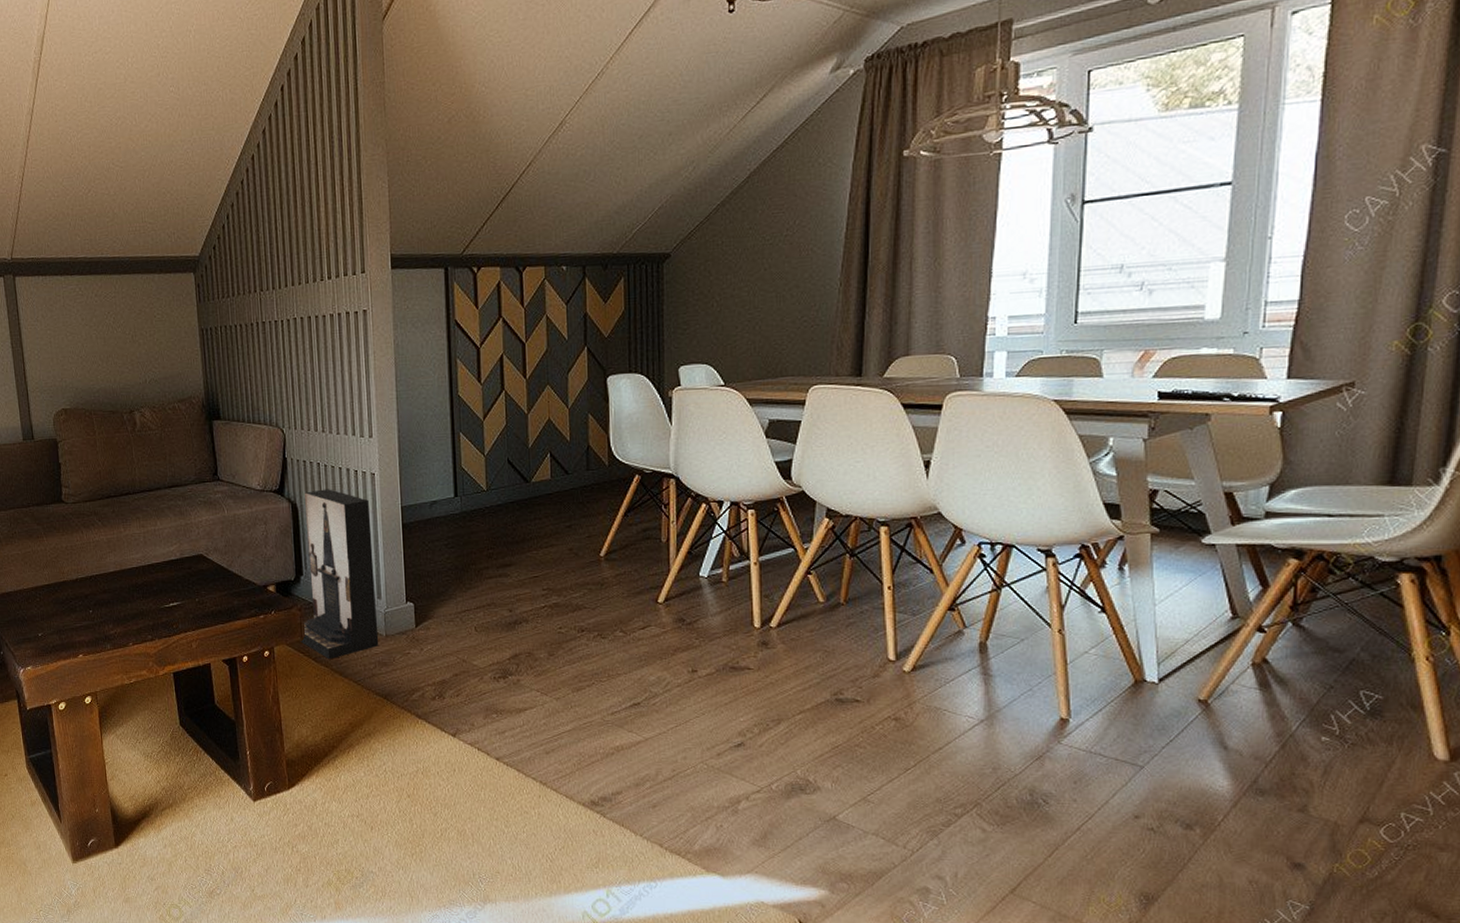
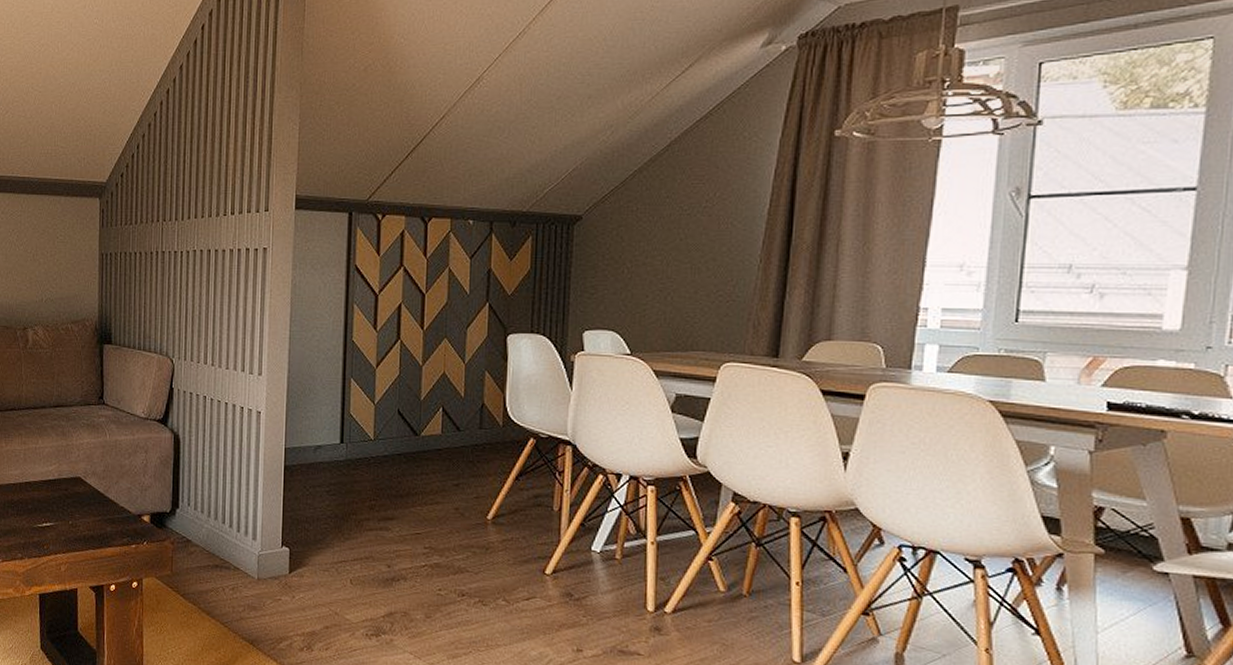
speaker: present [300,489,379,660] -> none [170,423,253,598]

